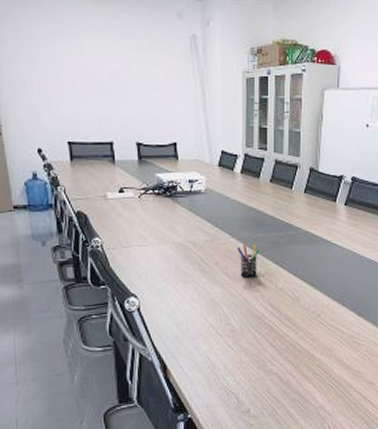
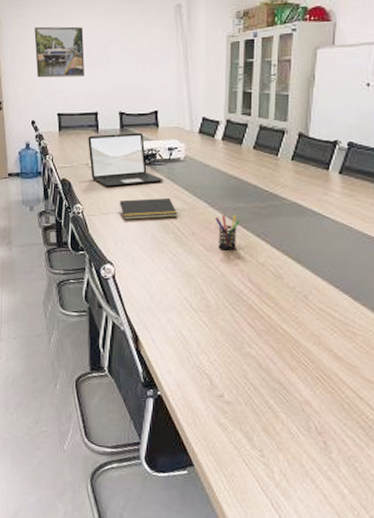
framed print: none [34,44,96,103] -> present [34,26,85,78]
laptop: none [104,164,185,219] -> present [88,133,163,187]
notepad: none [141,229,201,252] -> present [119,197,178,220]

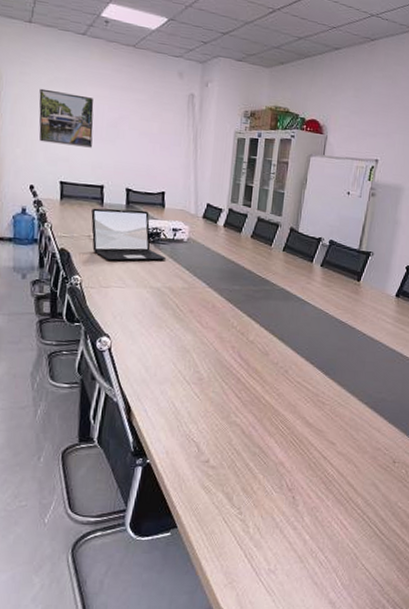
notepad: present [119,197,178,220] -> none [120,274,178,296]
pen holder: present [215,214,240,251] -> none [212,295,235,329]

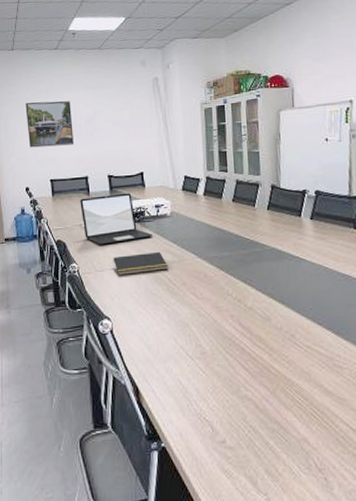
notepad: none [120,274,178,296] -> present [113,251,168,275]

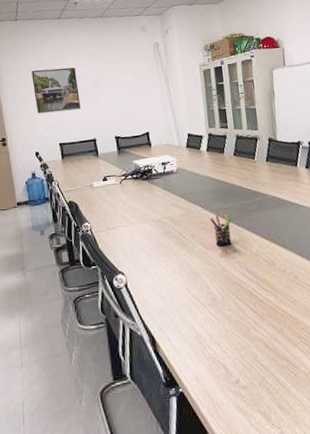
laptop: present [80,193,153,245] -> none [89,152,161,204]
notepad: present [113,251,168,275] -> none [124,206,177,231]
pen holder: none [204,263,226,298] -> present [210,213,232,247]

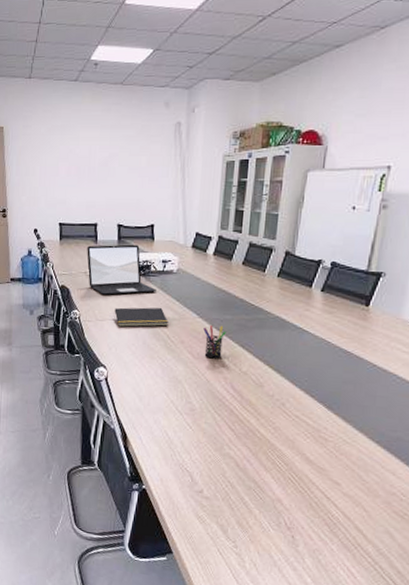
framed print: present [31,67,80,114] -> none [39,138,87,189]
laptop: none [89,152,161,204] -> present [87,244,156,295]
notepad: none [124,206,177,231] -> present [114,307,168,327]

